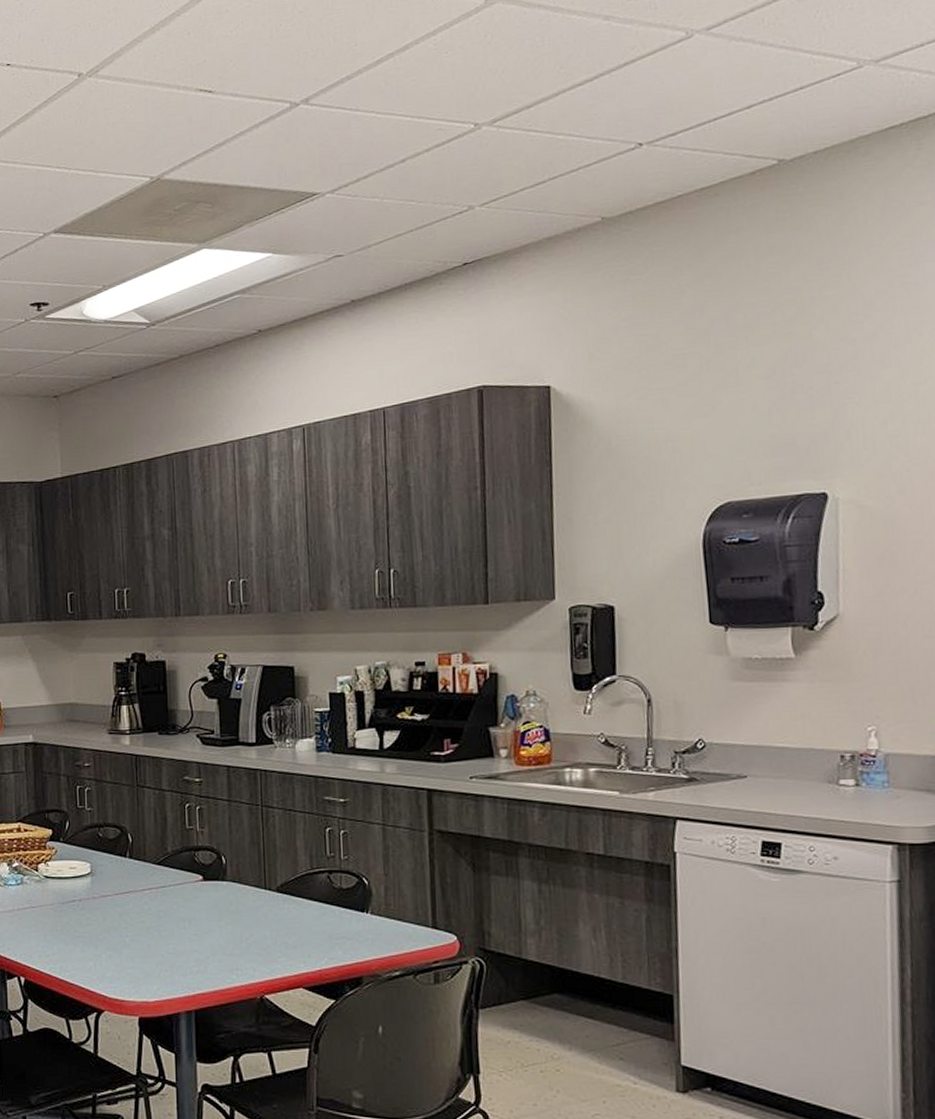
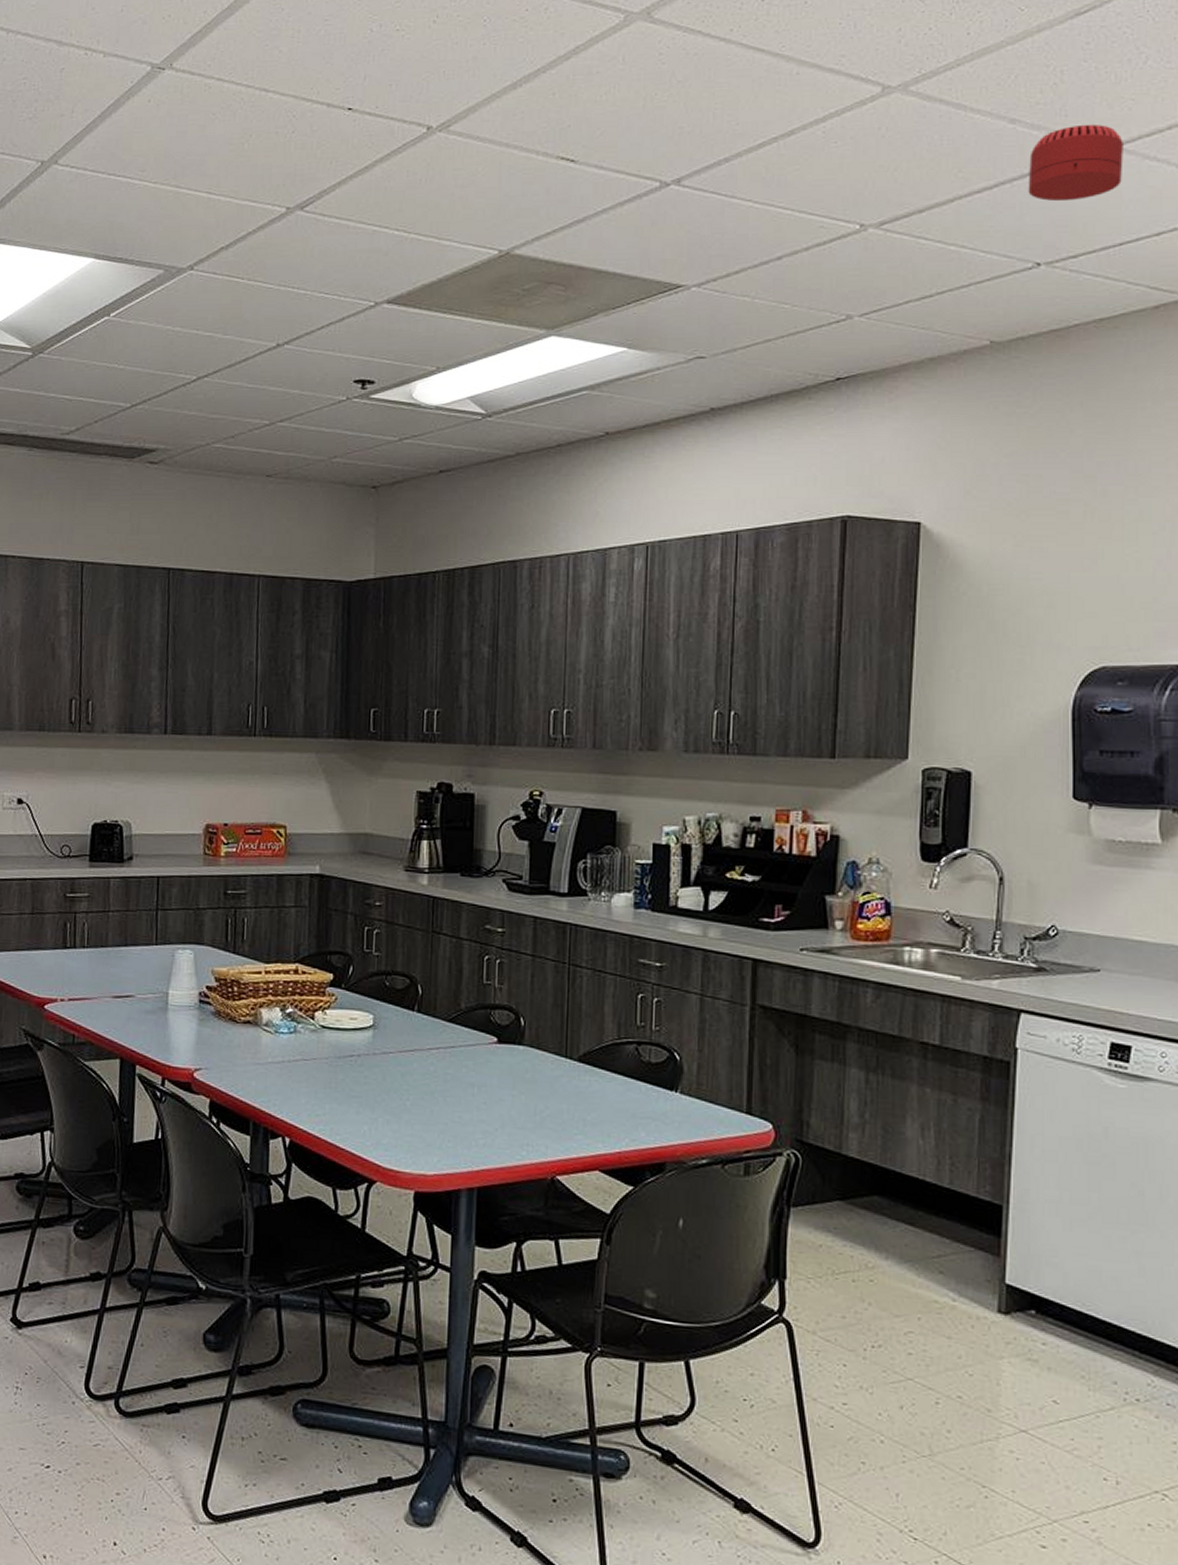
smoke detector: none [624,13,712,87] -> present [1028,124,1123,202]

